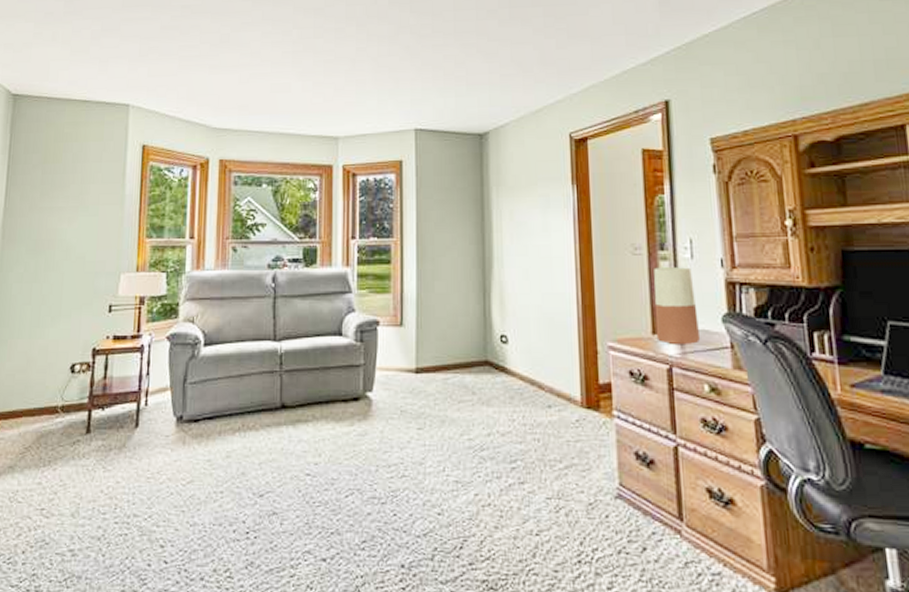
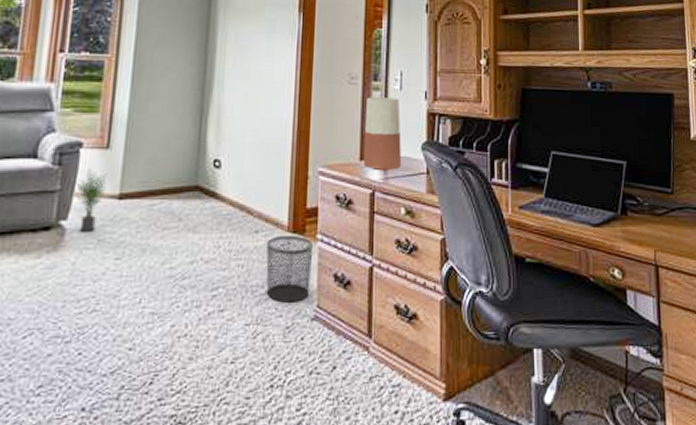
potted plant: none [371,344,404,404] -> present [68,168,107,233]
waste bin: none [561,410,611,479] -> present [266,235,314,303]

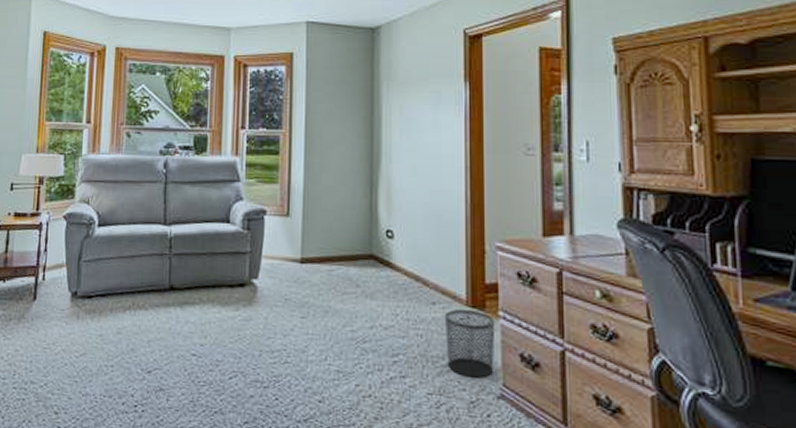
potted plant: present [68,168,107,233] -> none [257,233,290,292]
vase: present [363,97,402,170] -> none [546,169,594,249]

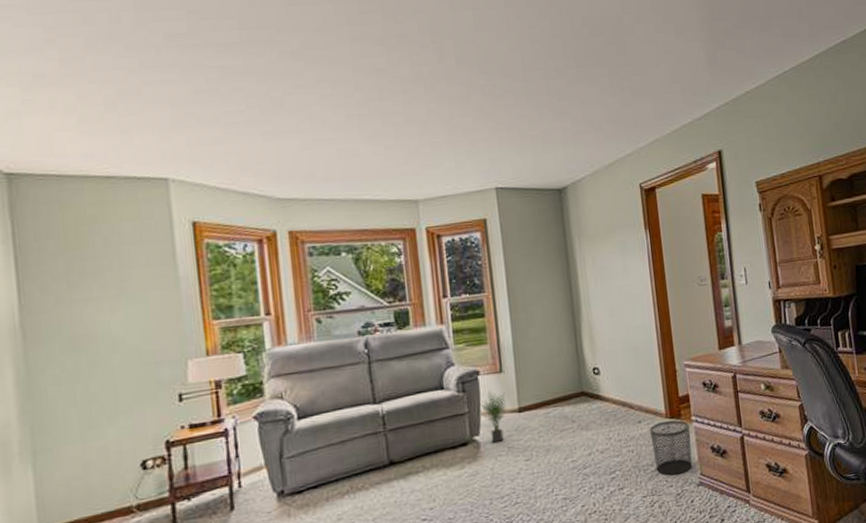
potted plant: none [257,233,290,292] -> present [475,390,508,444]

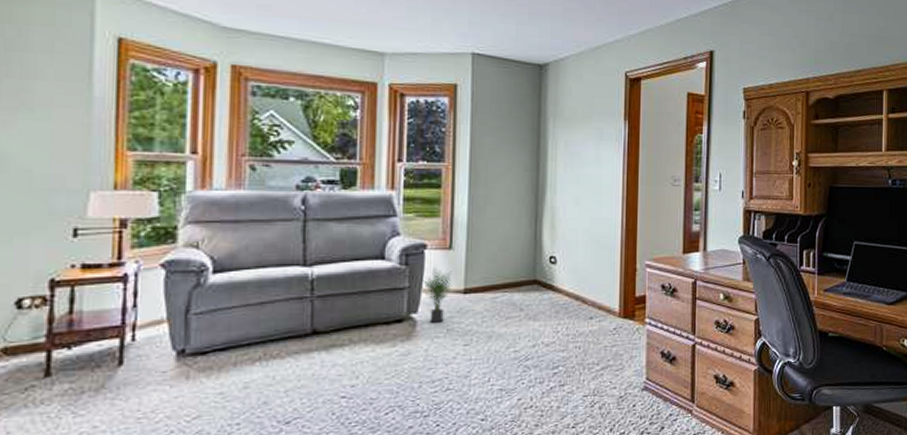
waste bin: present [650,420,692,476] -> none [600,319,643,377]

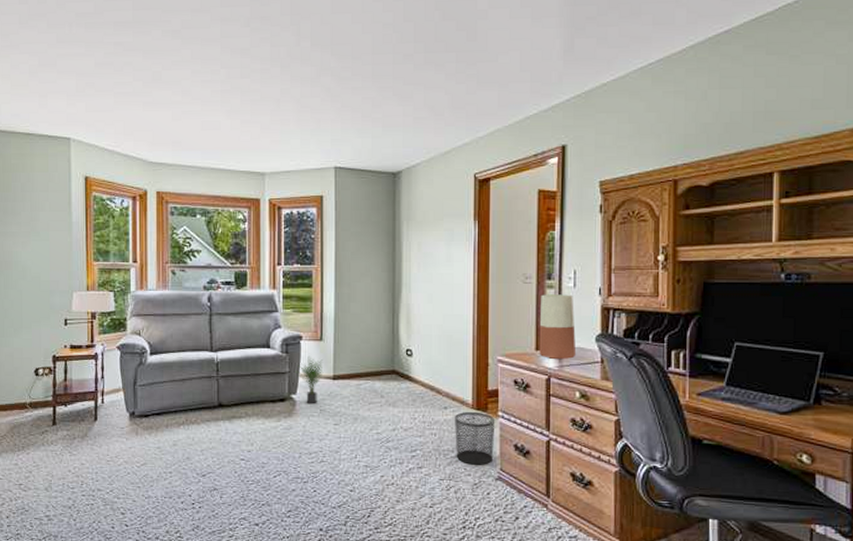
waste bin: none [600,319,643,377] -> present [455,411,496,465]
vase: none [686,197,721,262] -> present [539,294,577,359]

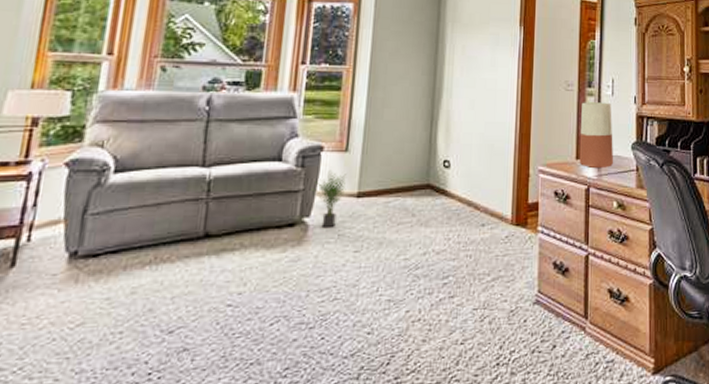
waste bin: present [455,411,496,465] -> none [492,227,535,289]

